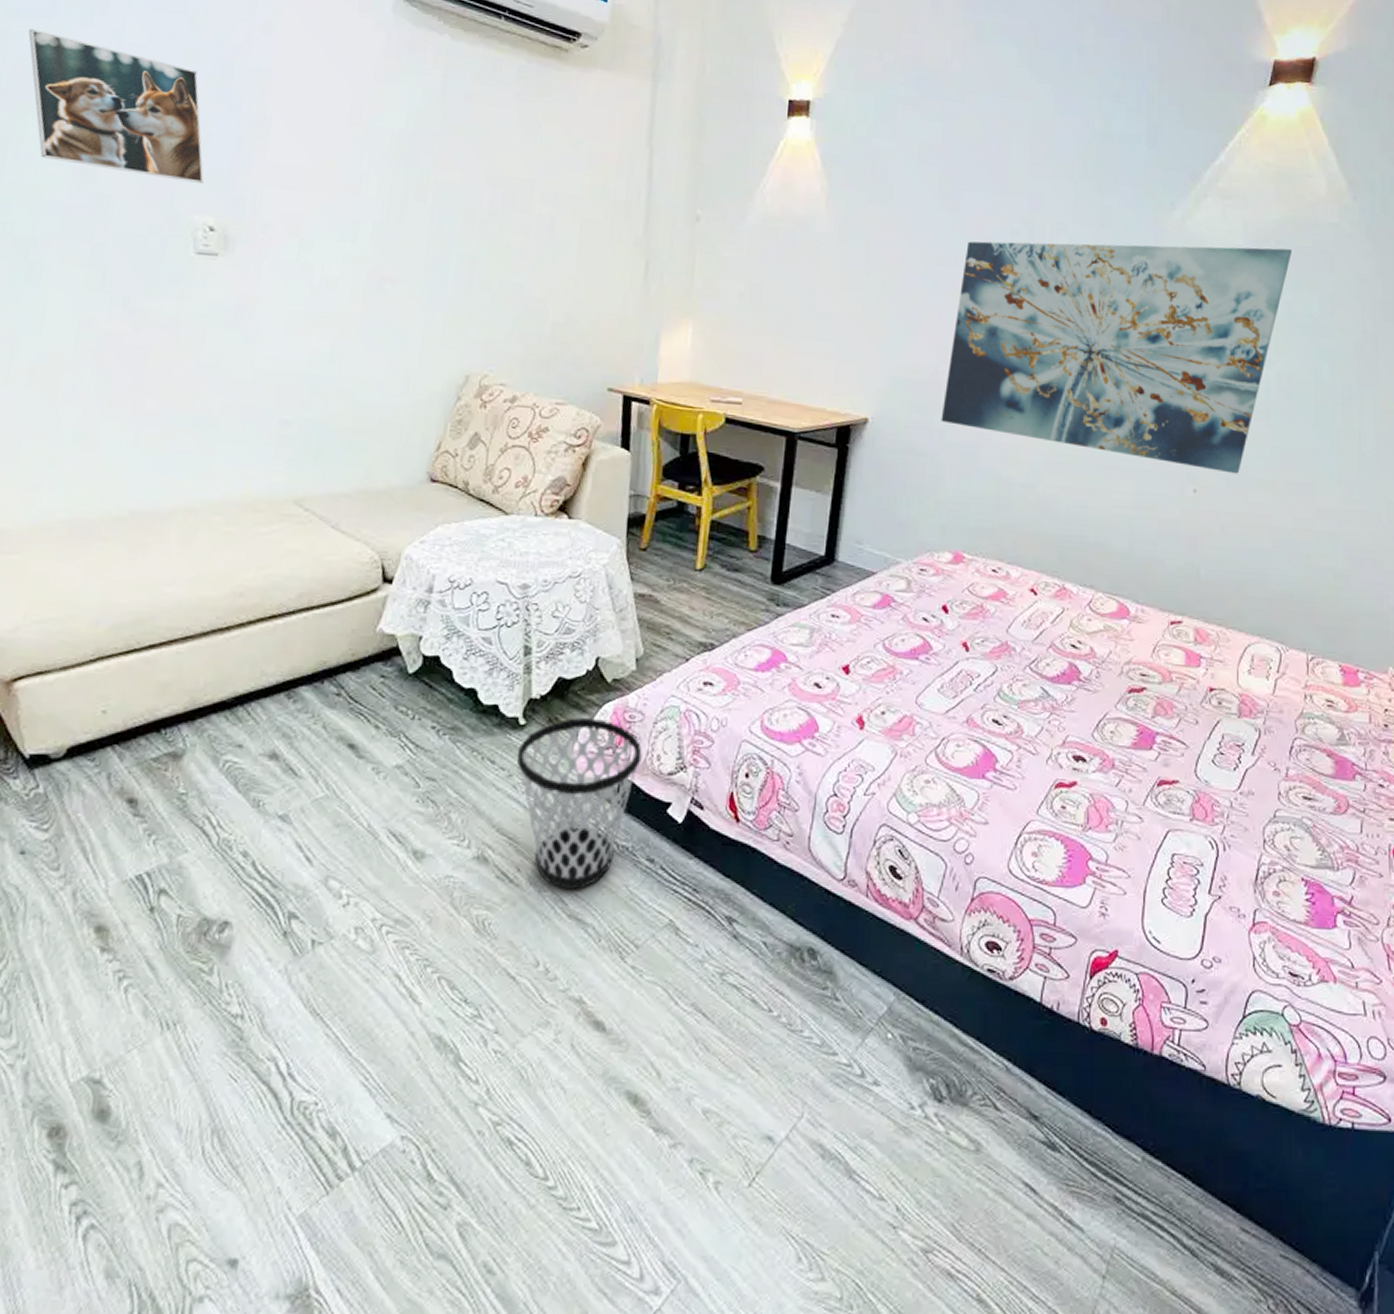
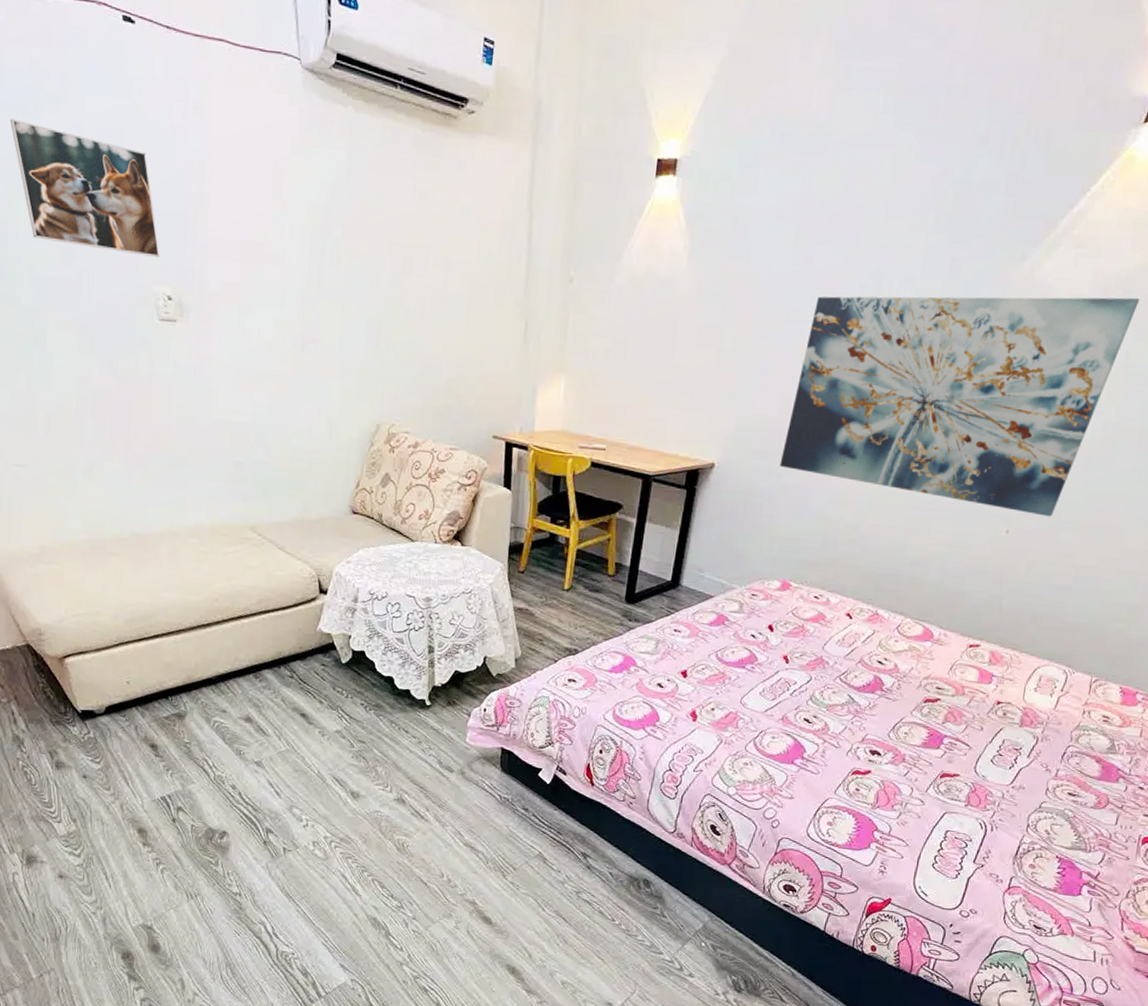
wastebasket: present [516,717,642,890] -> none [424,702,520,827]

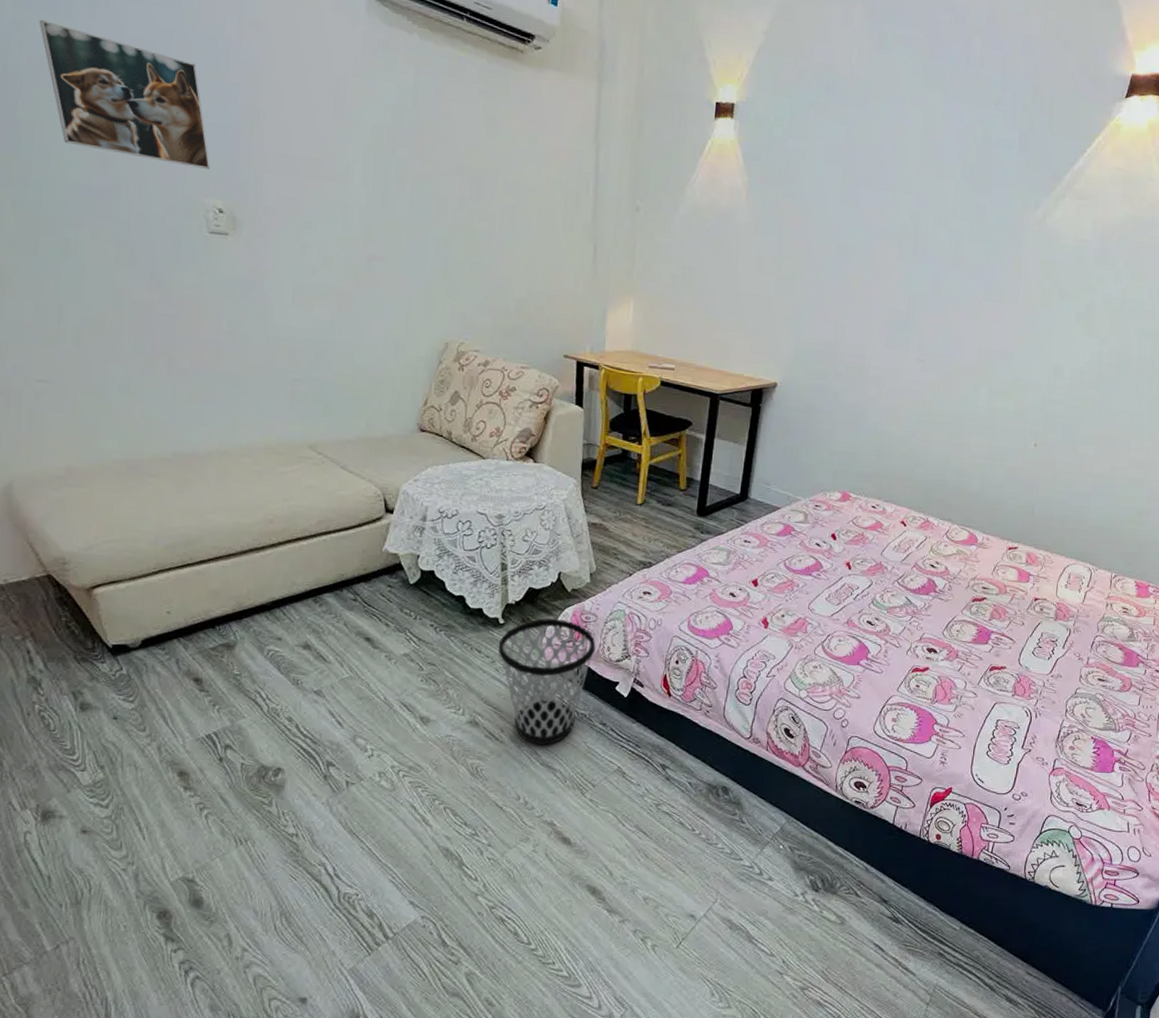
wastebasket: none [424,702,520,827] -> present [498,618,596,746]
wall art: present [779,296,1139,517] -> none [836,233,1130,432]

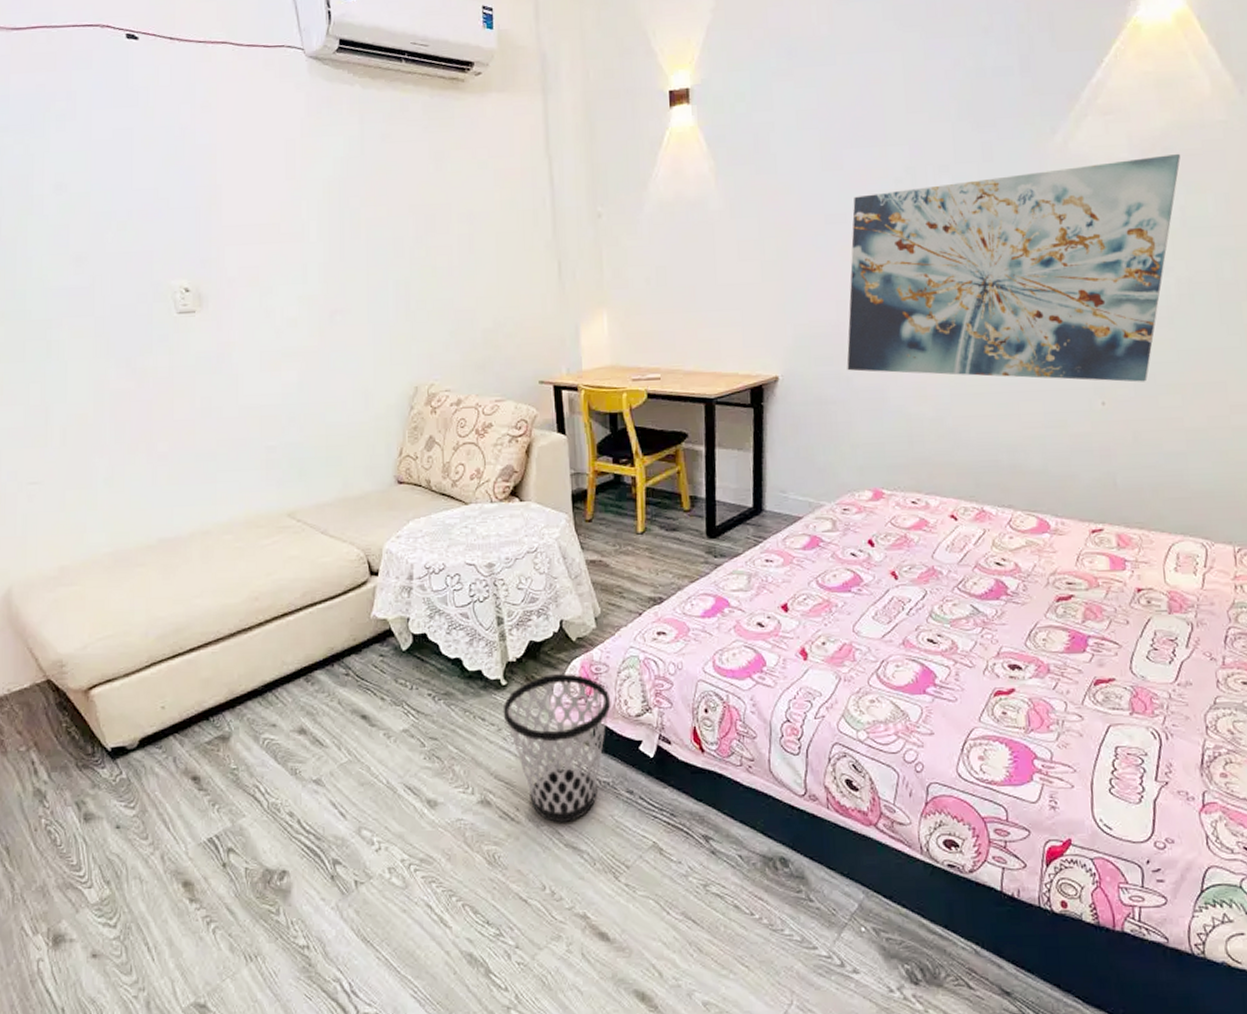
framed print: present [39,20,210,169] -> none [16,141,174,253]
wall art: none [836,233,1130,432] -> present [846,153,1180,382]

